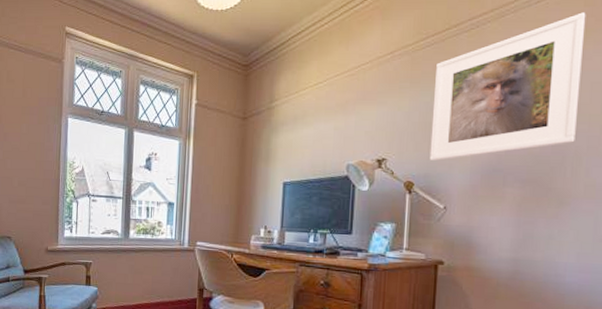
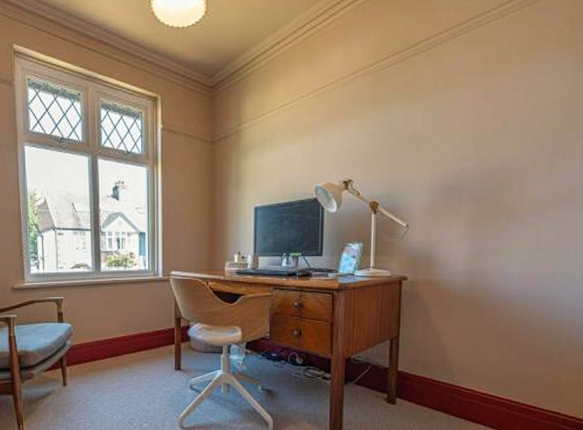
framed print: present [429,12,586,161] -> none [392,33,530,181]

